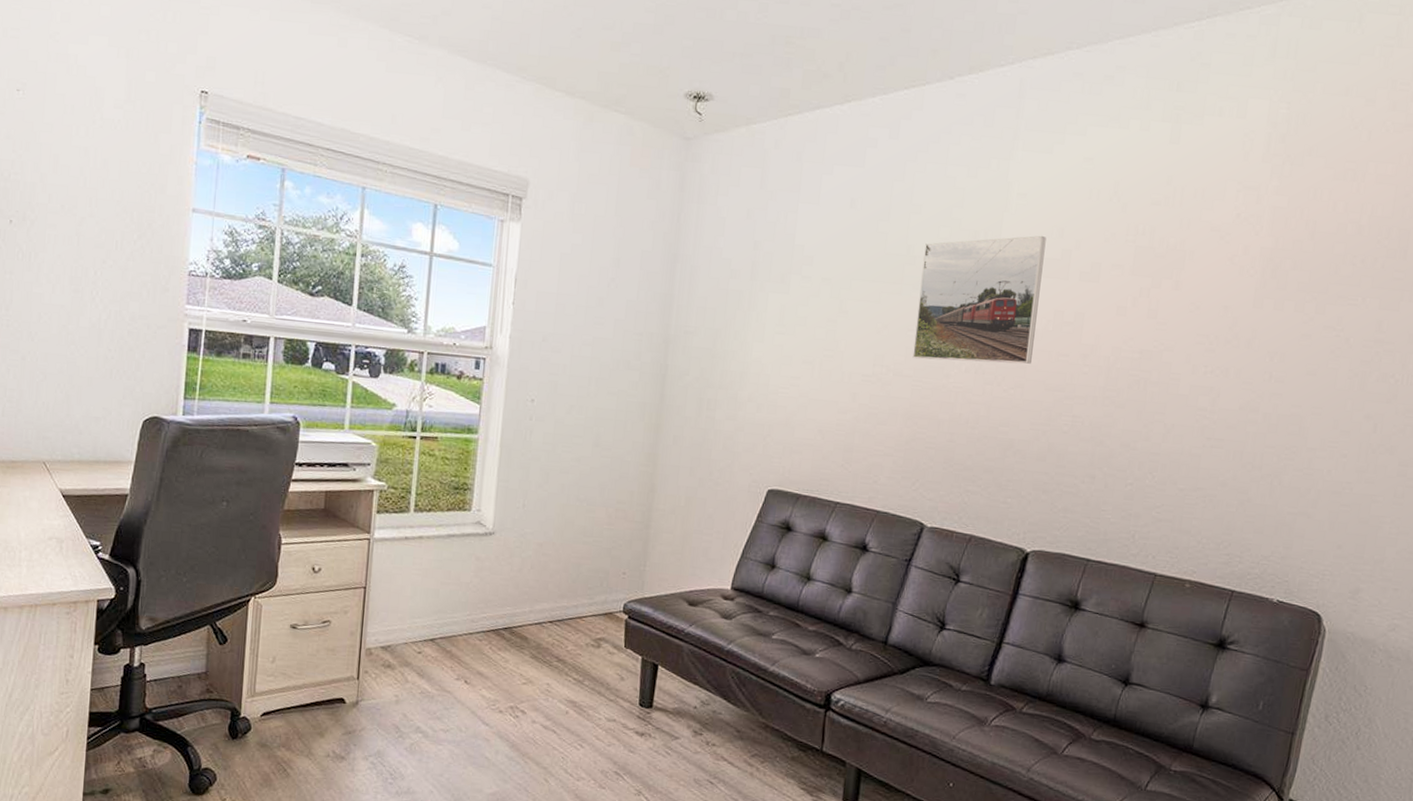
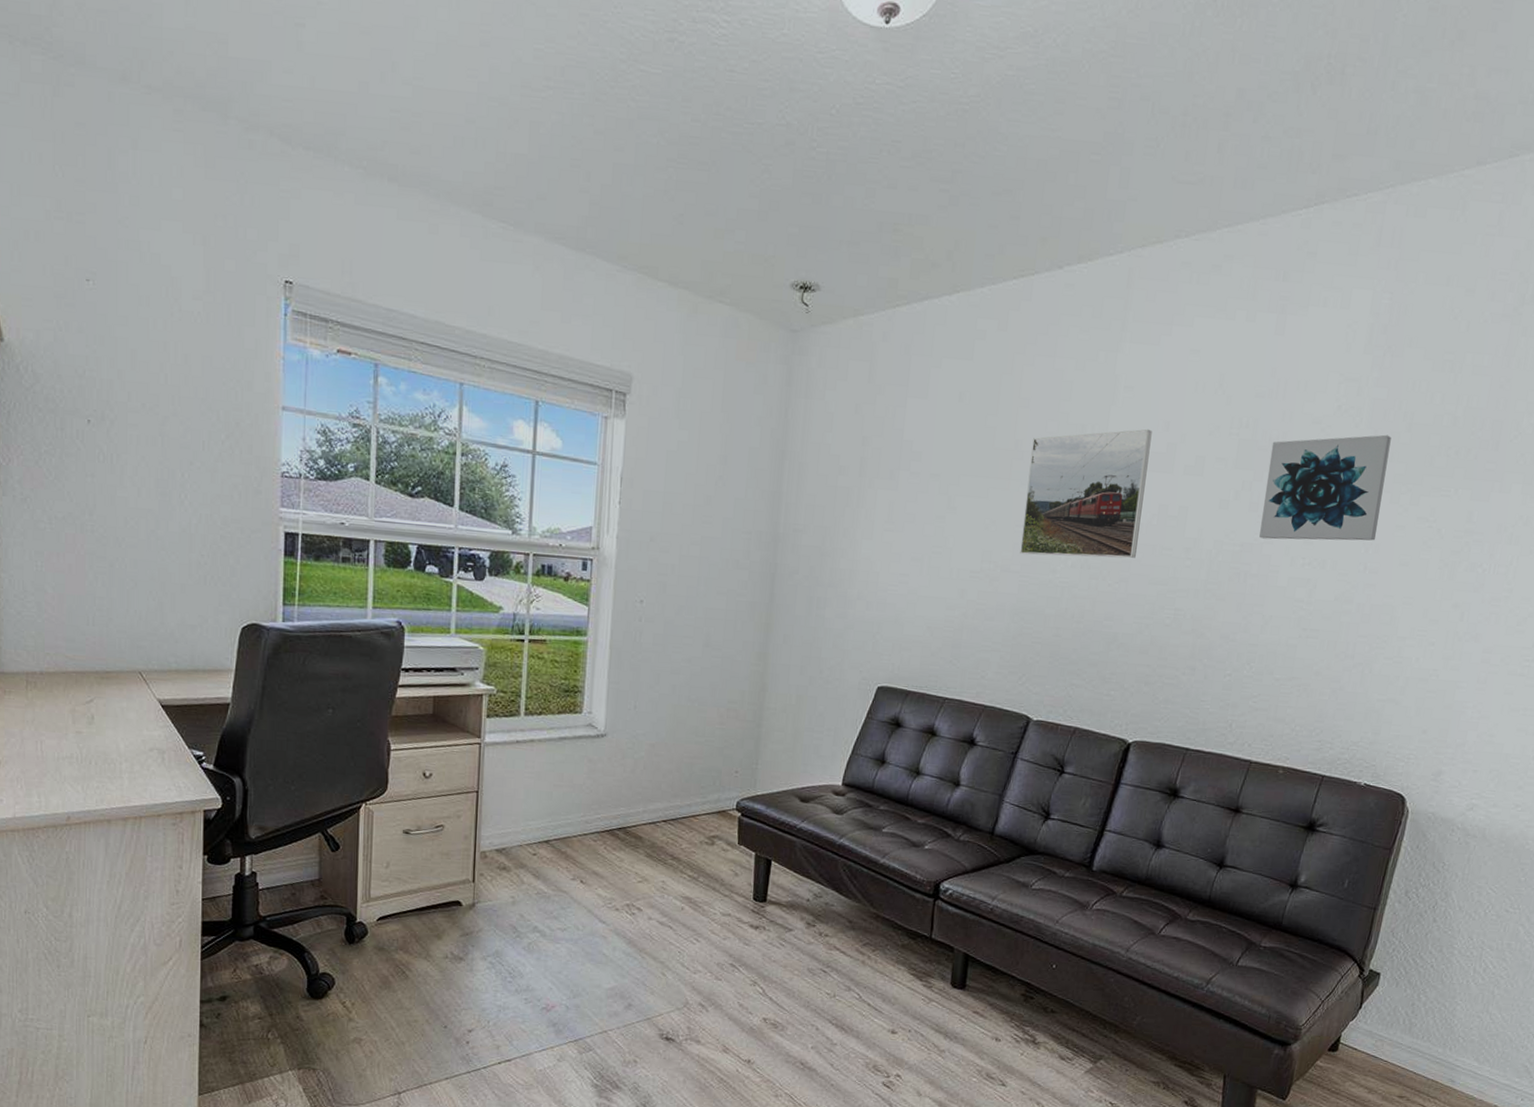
wall art: none [1159,242,1294,350] -> present [1259,434,1392,541]

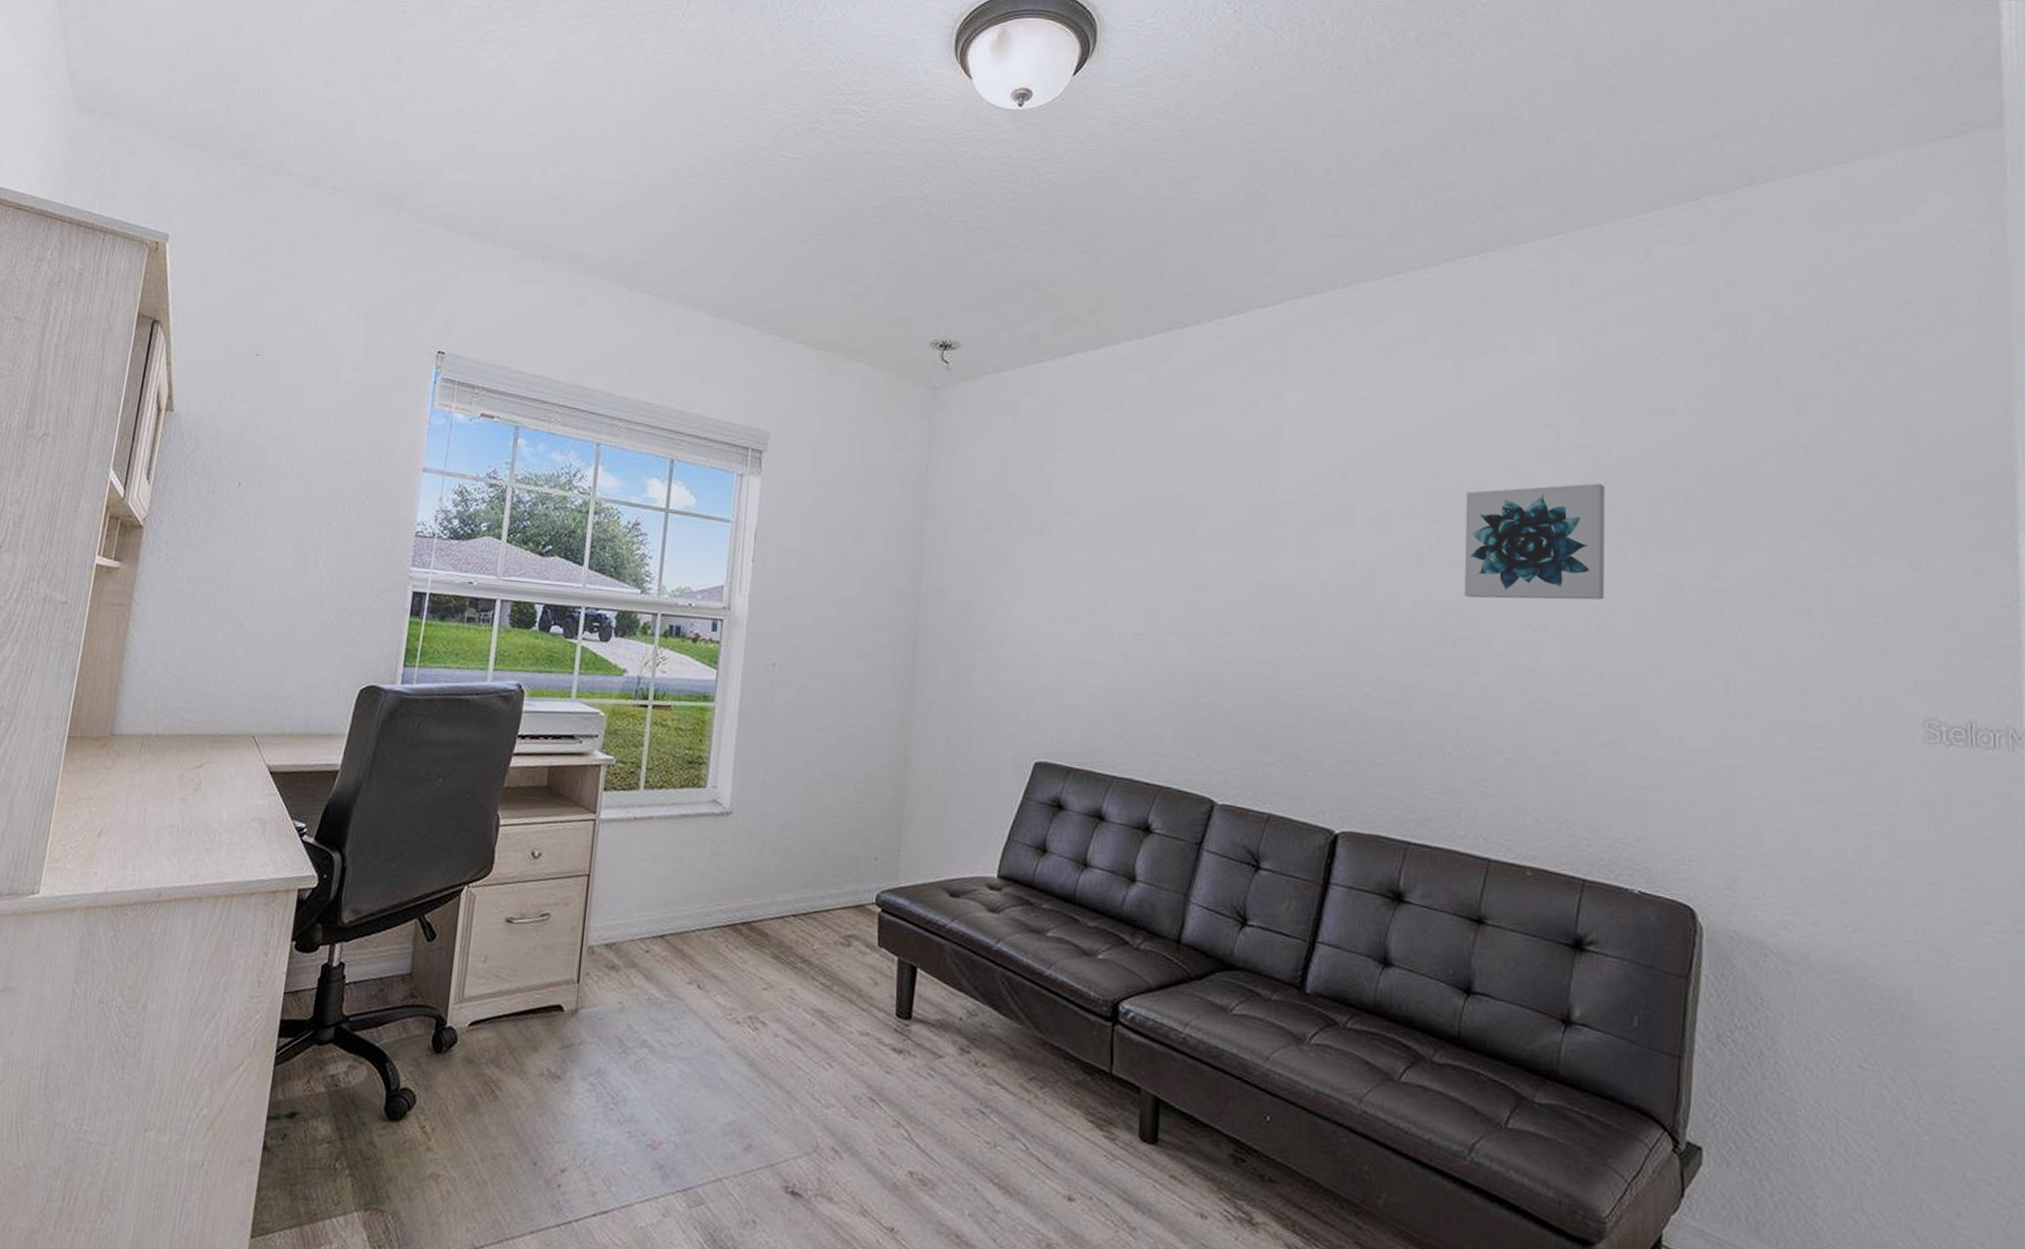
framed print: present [1020,428,1152,558] -> none [1188,480,1327,619]

